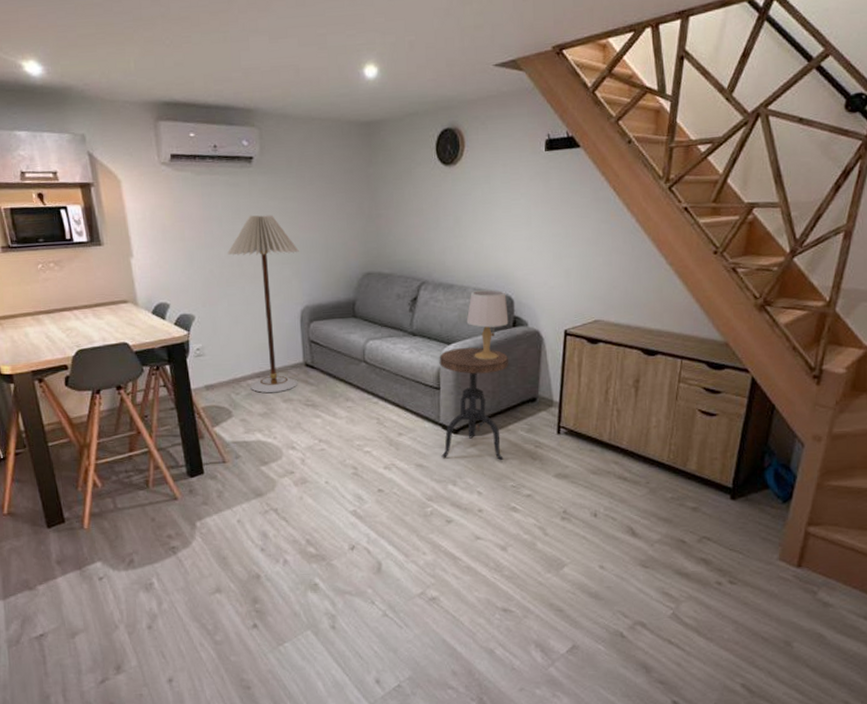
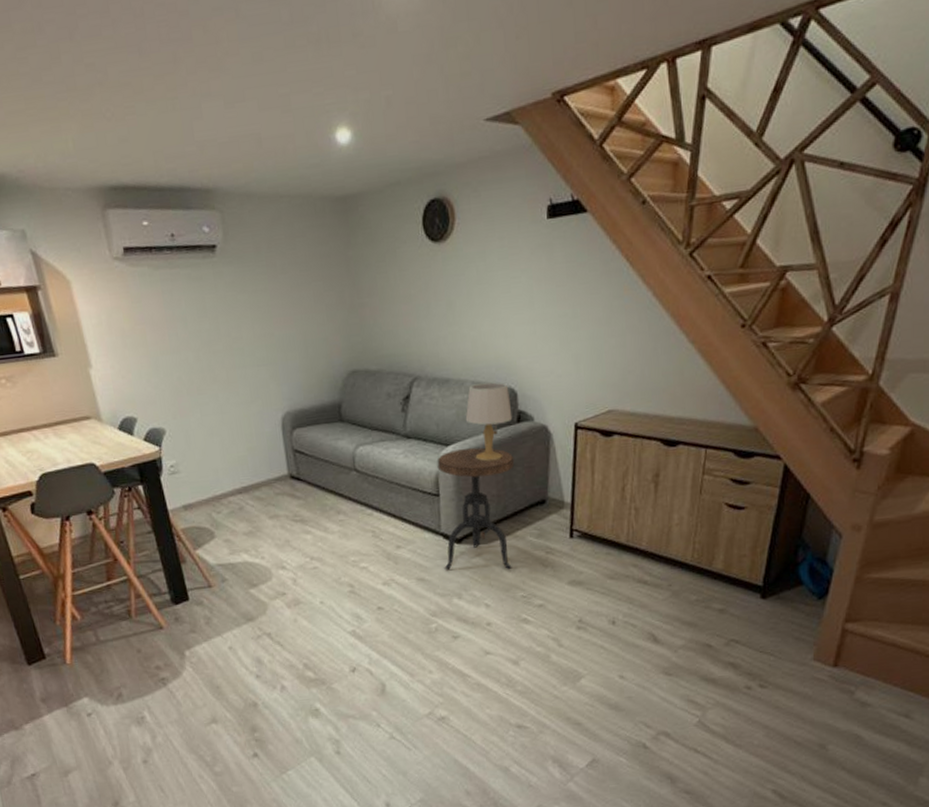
floor lamp: present [228,215,299,393] -> none [196,311,284,510]

